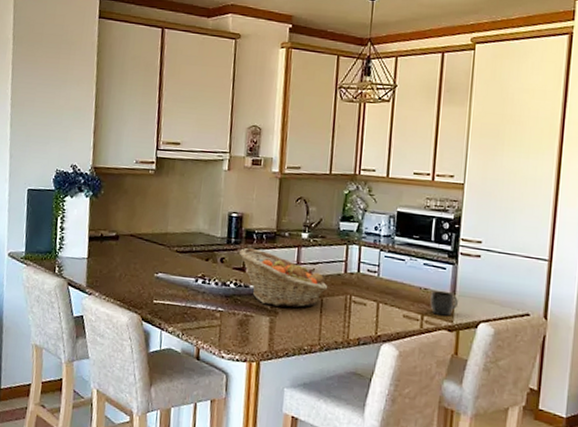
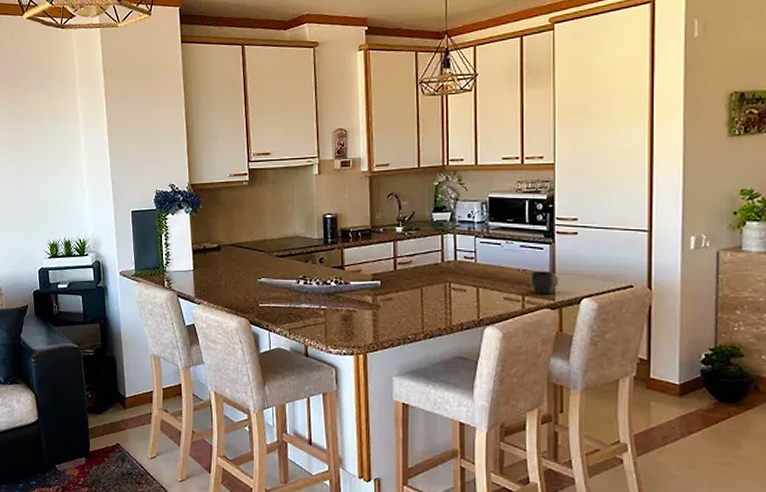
fruit basket: present [239,247,327,308] -> none [336,246,425,300]

